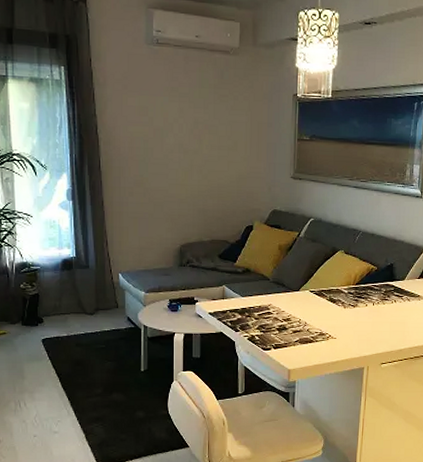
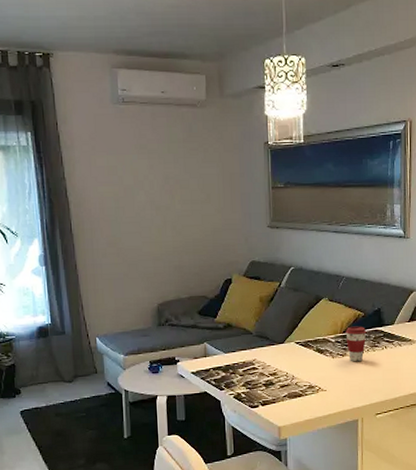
coffee cup: none [358,279,379,313] -> present [345,326,367,362]

